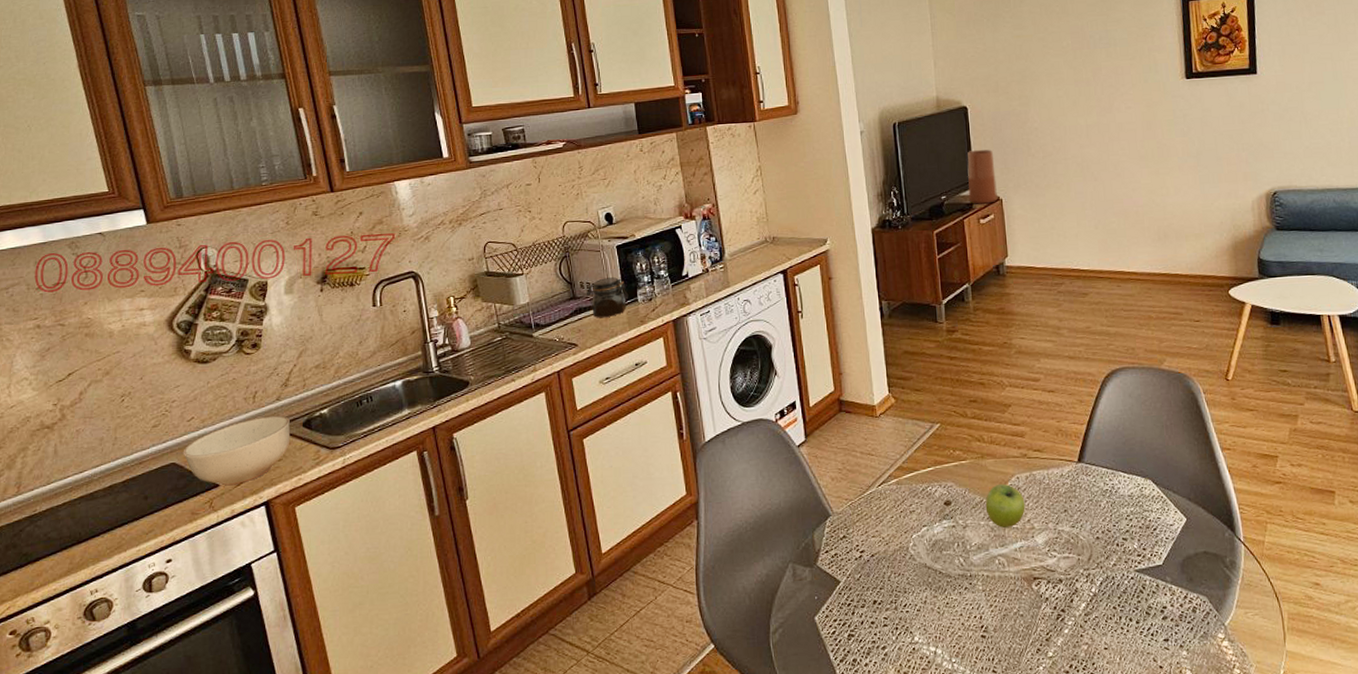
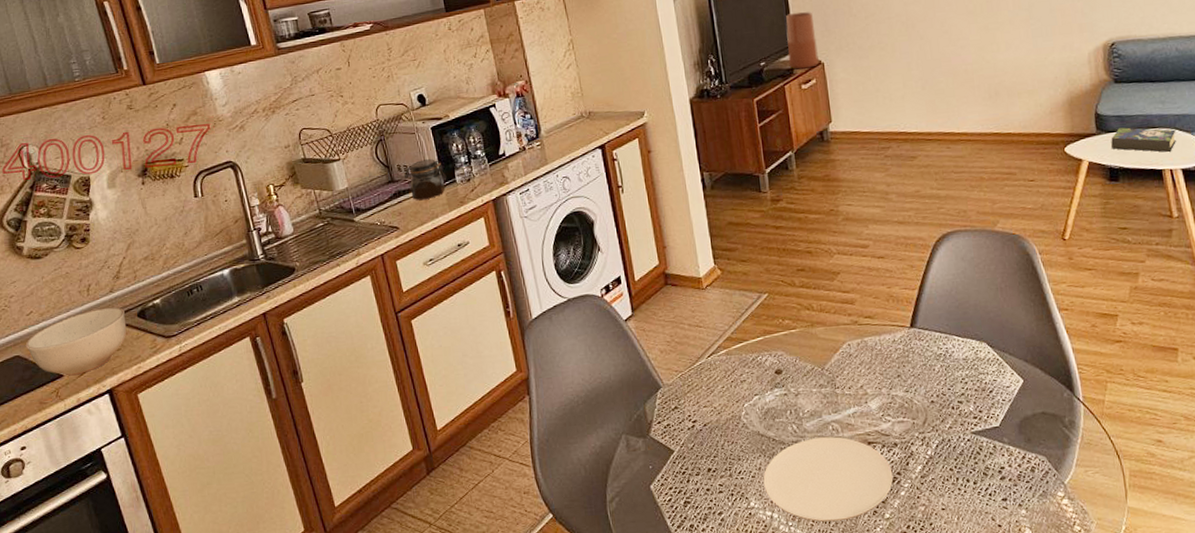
plate: none [928,571,1058,660] -> present [763,436,894,523]
fruit: present [985,483,1026,528] -> none [816,351,858,394]
book: none [1272,273,1334,298] -> present [1111,127,1176,152]

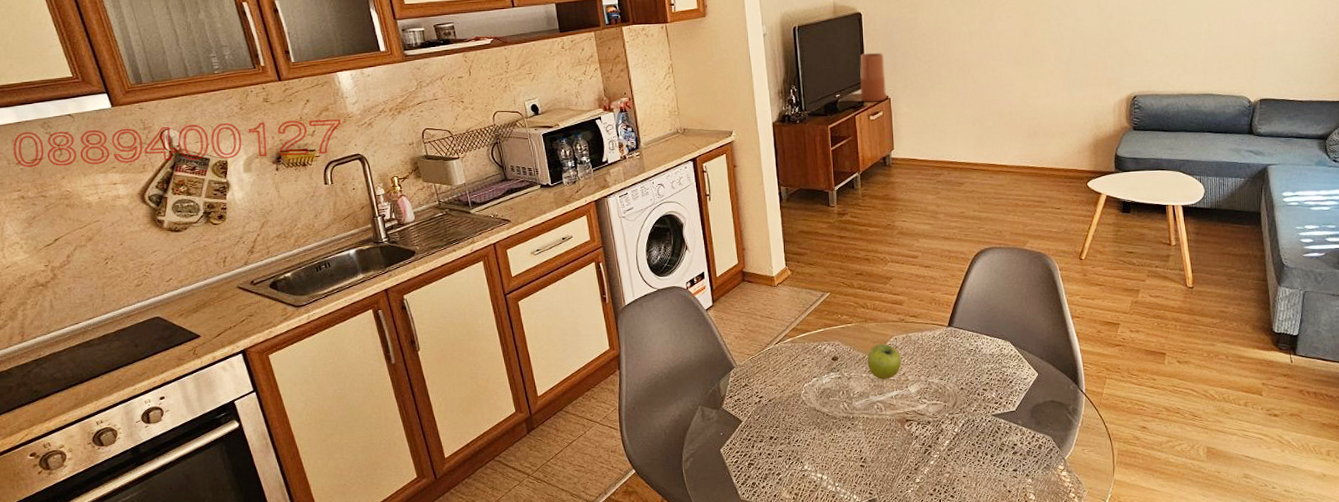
bowl: present [25,306,127,376] -> none [165,277,260,337]
jar: present [405,159,447,200] -> none [517,162,555,197]
plate: present [763,436,894,523] -> none [816,414,925,484]
fruit: none [816,351,858,394] -> present [867,343,901,379]
book: present [1111,127,1176,152] -> none [1126,168,1180,191]

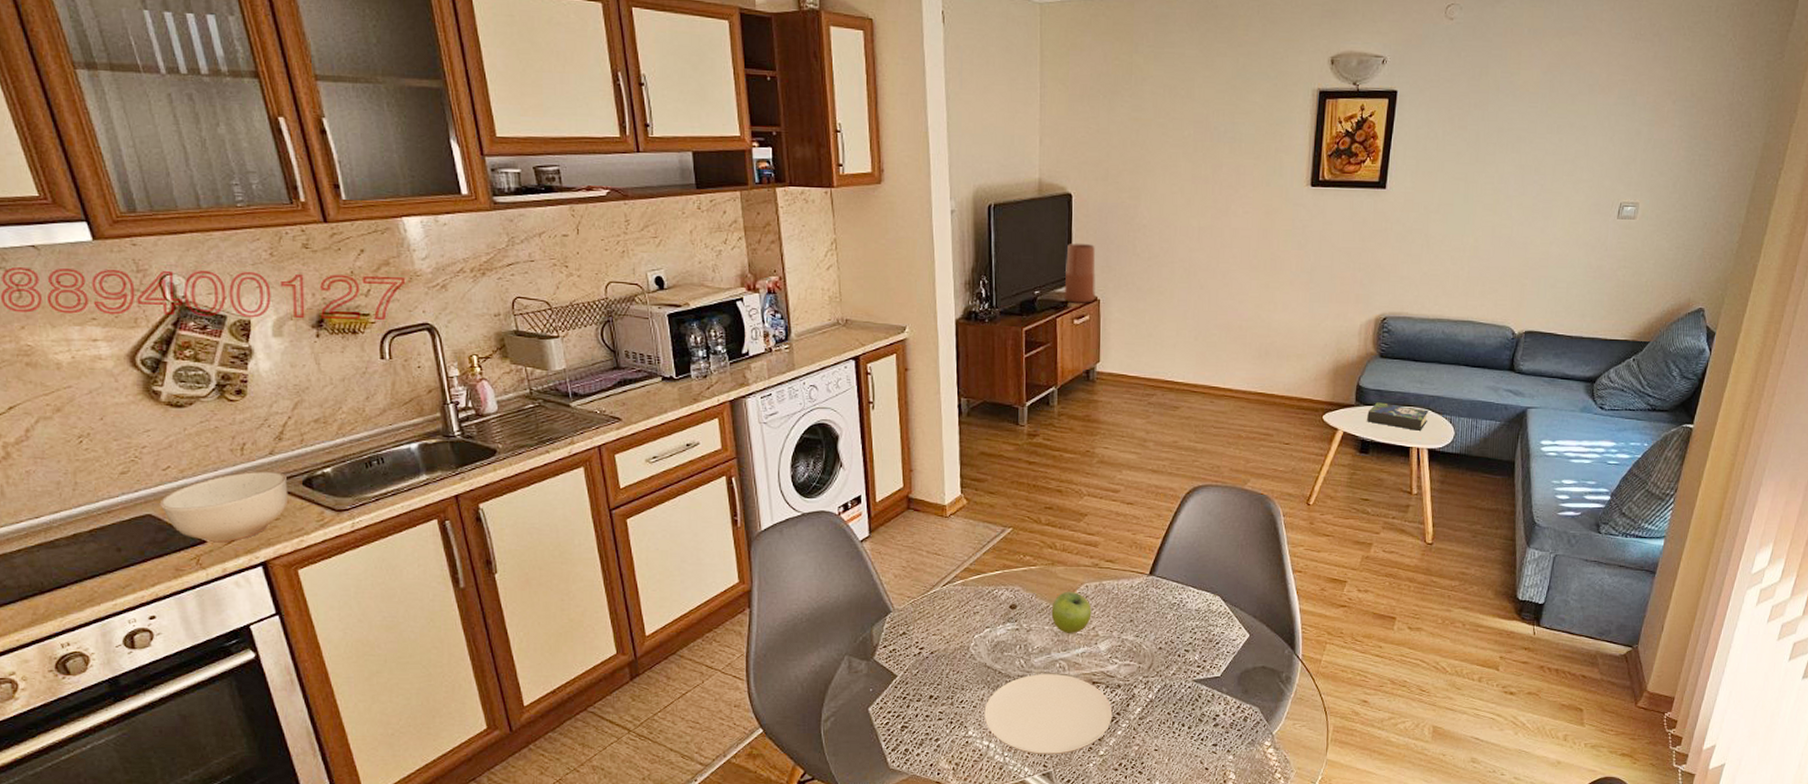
bowl: none [165,277,260,337] -> present [159,471,289,543]
plate: none [816,414,925,484] -> present [984,674,1113,755]
book: none [1126,168,1180,191] -> present [1367,402,1429,431]

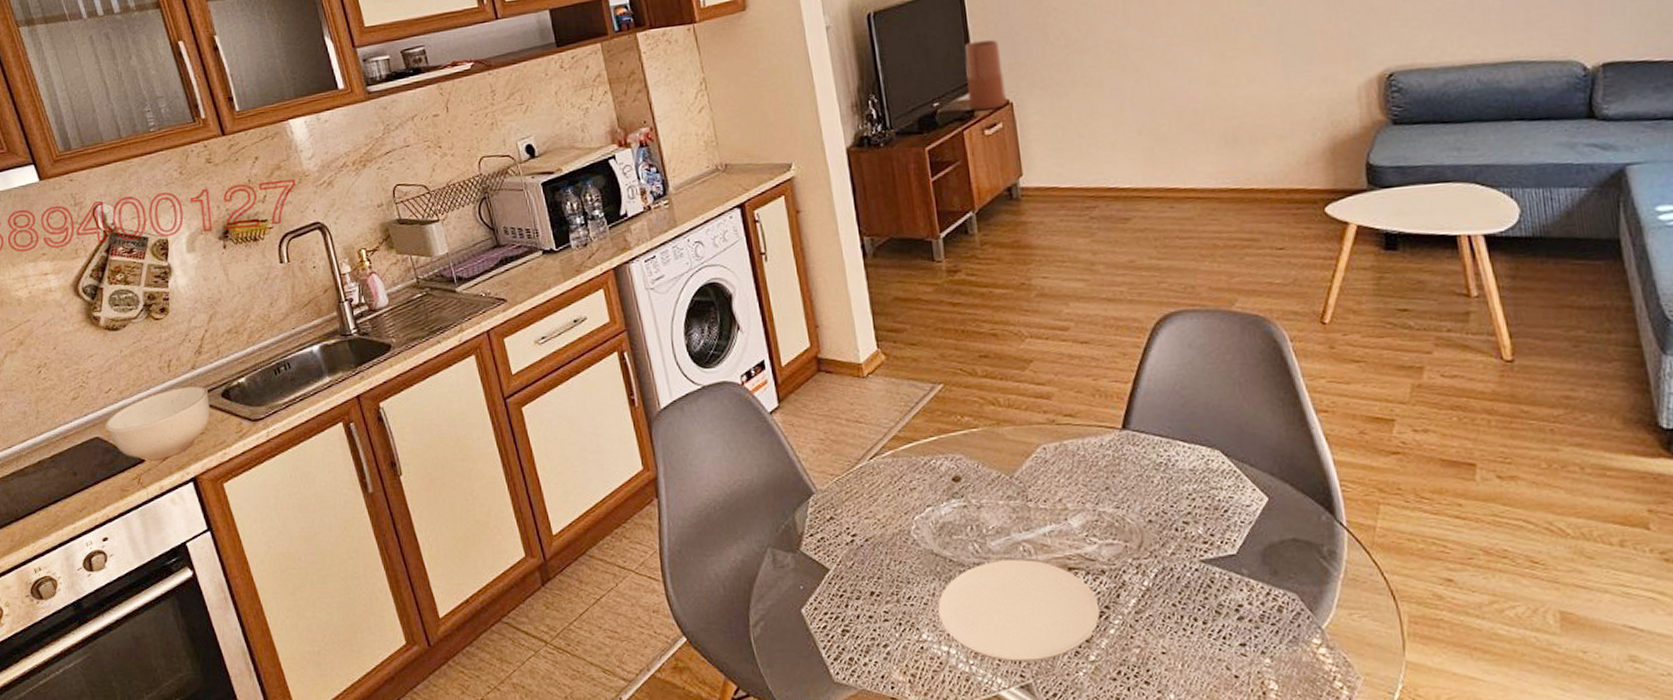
fruit: present [1051,591,1092,633] -> none [1003,455,1056,508]
book: present [1367,402,1429,431] -> none [1387,181,1477,213]

